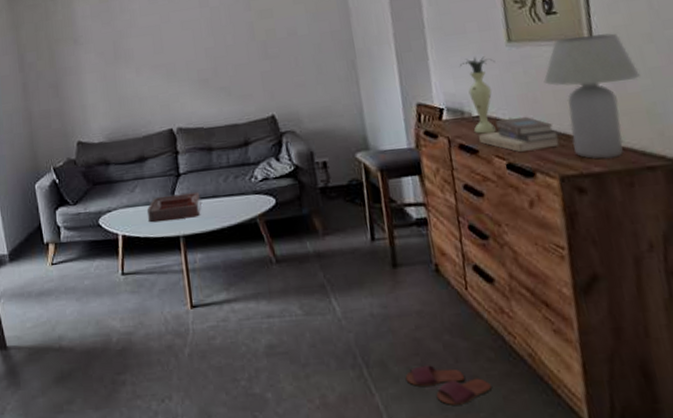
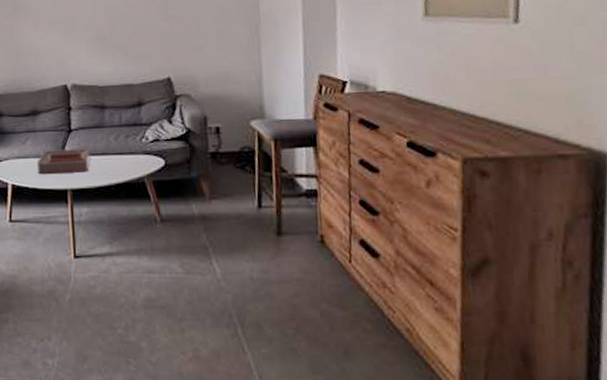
slippers: present [405,365,492,405] -> none [279,330,364,370]
vase: present [460,56,498,134] -> none [370,29,408,110]
books: present [479,116,560,153] -> none [381,94,467,132]
table lamp: present [543,33,640,160] -> none [458,12,565,145]

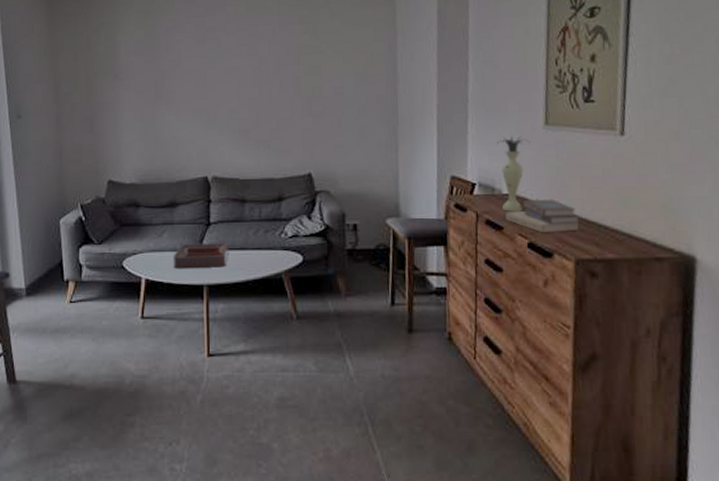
vase: none [370,29,408,110] -> present [497,135,531,212]
books: none [381,94,467,132] -> present [506,199,580,233]

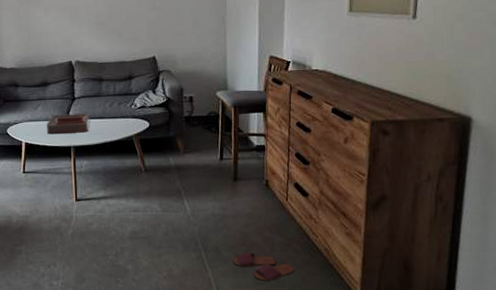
slippers: none [407,427,486,466] -> present [232,252,294,281]
vase: present [497,135,531,212] -> none [309,21,337,84]
books: present [506,199,580,233] -> none [314,72,376,101]

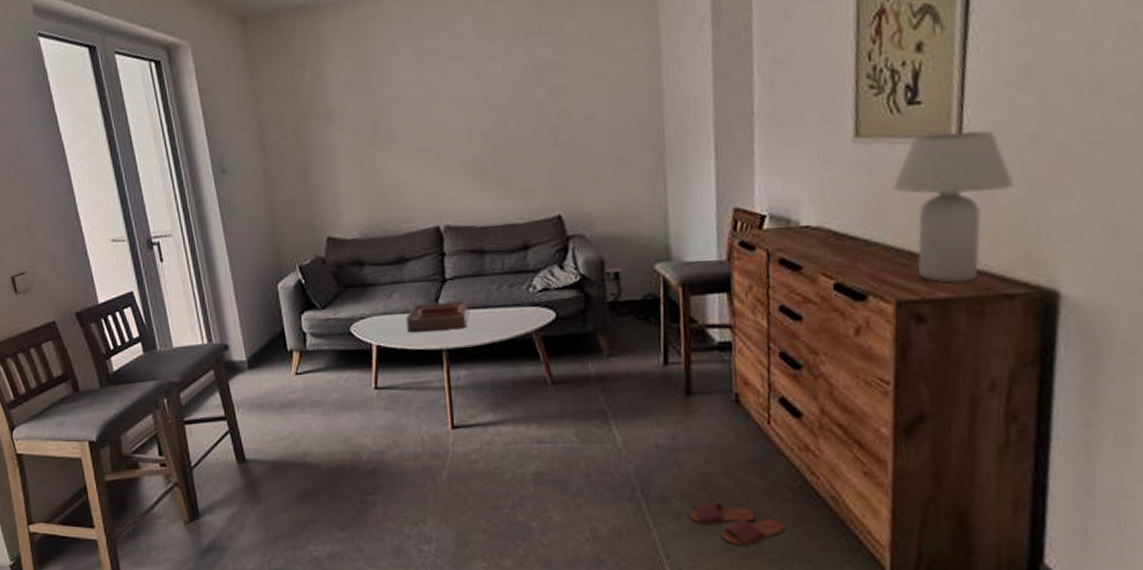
table lamp: none [372,11,447,111] -> present [893,130,1014,285]

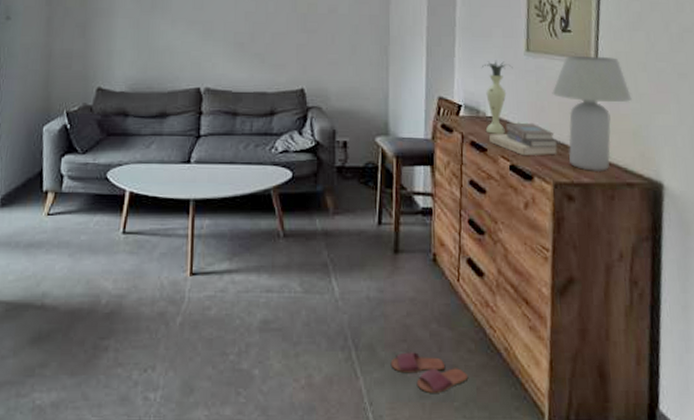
decorative tray: present [407,301,469,333] -> none [160,156,218,182]
vase: none [792,153,836,248] -> present [482,60,513,134]
books: none [805,228,902,272] -> present [489,122,558,156]

